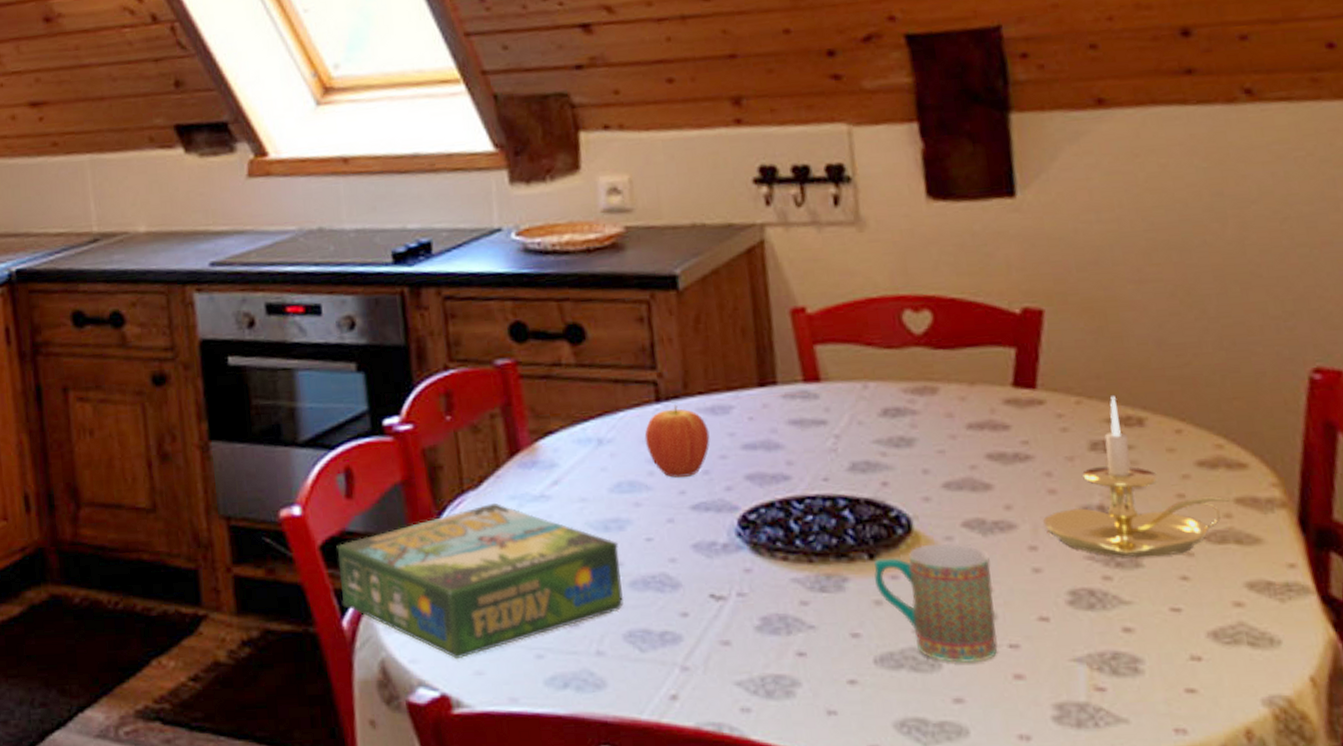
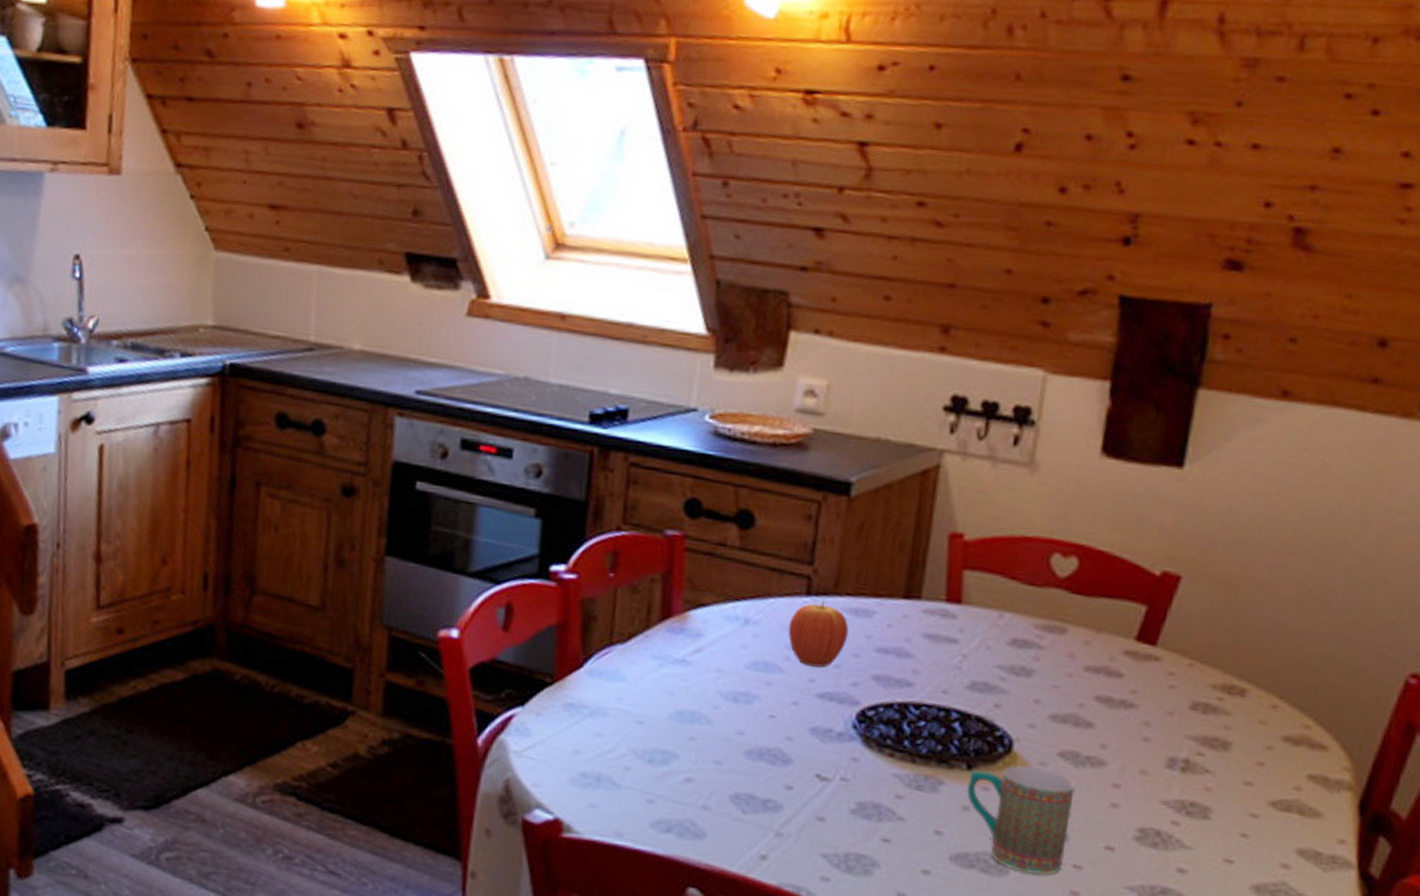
board game: present [336,502,624,660] -> none [480,658,743,791]
candle holder: present [1043,396,1234,557] -> none [1131,665,1307,814]

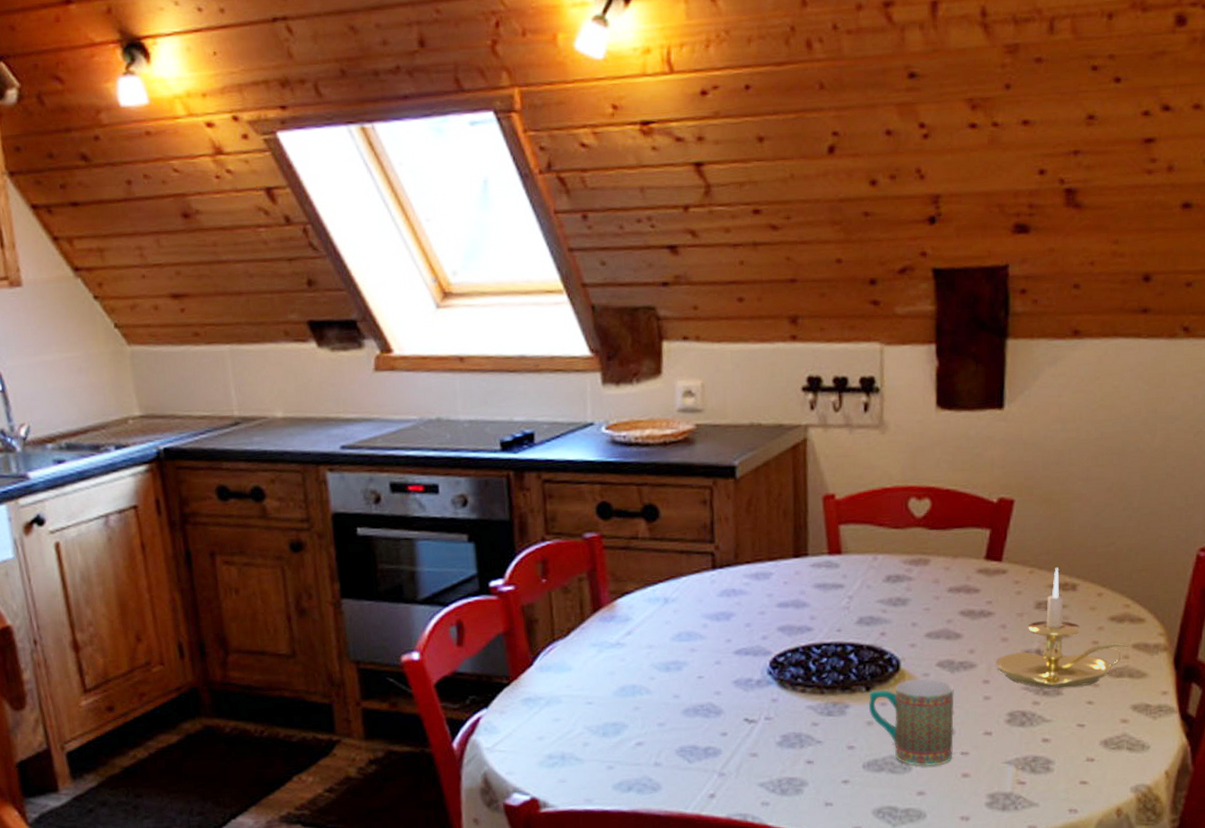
fruit: present [788,600,849,667] -> none [701,571,753,629]
candle holder: none [1131,665,1307,814] -> present [996,567,1131,688]

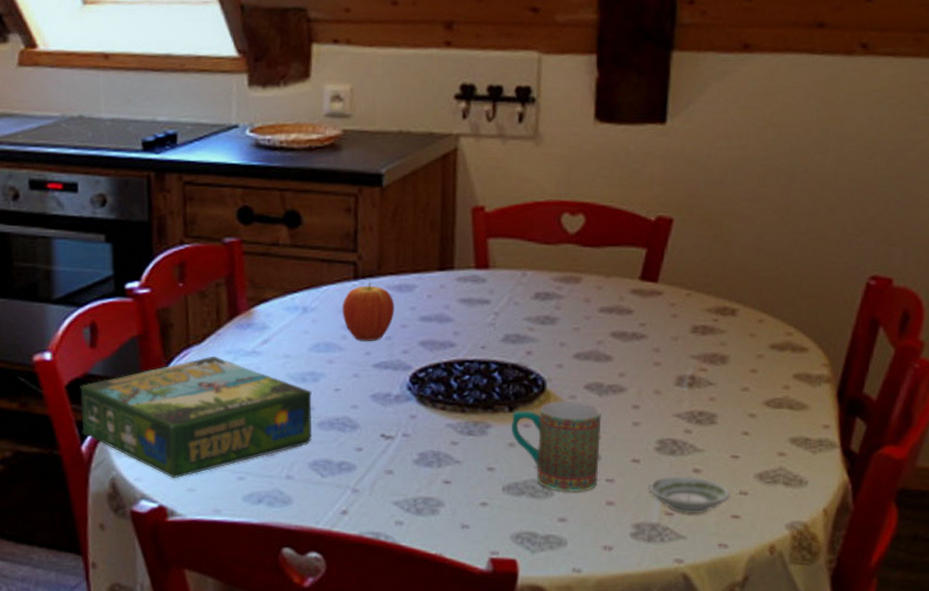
board game: none [449,649,678,771] -> present [80,356,313,479]
fruit: none [701,571,753,629] -> present [342,282,395,341]
candle holder: present [996,567,1131,688] -> none [647,291,792,417]
saucer: none [1001,745,1079,783] -> present [648,476,731,514]

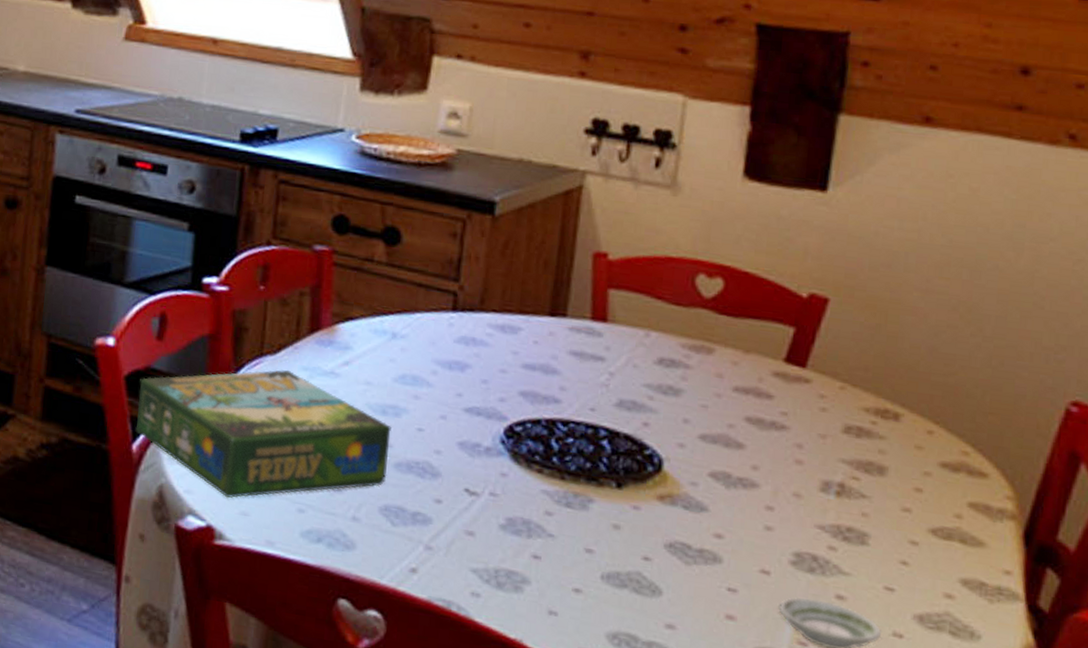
fruit: present [342,282,395,341] -> none [435,316,495,382]
mug: present [512,400,602,493] -> none [618,485,728,598]

